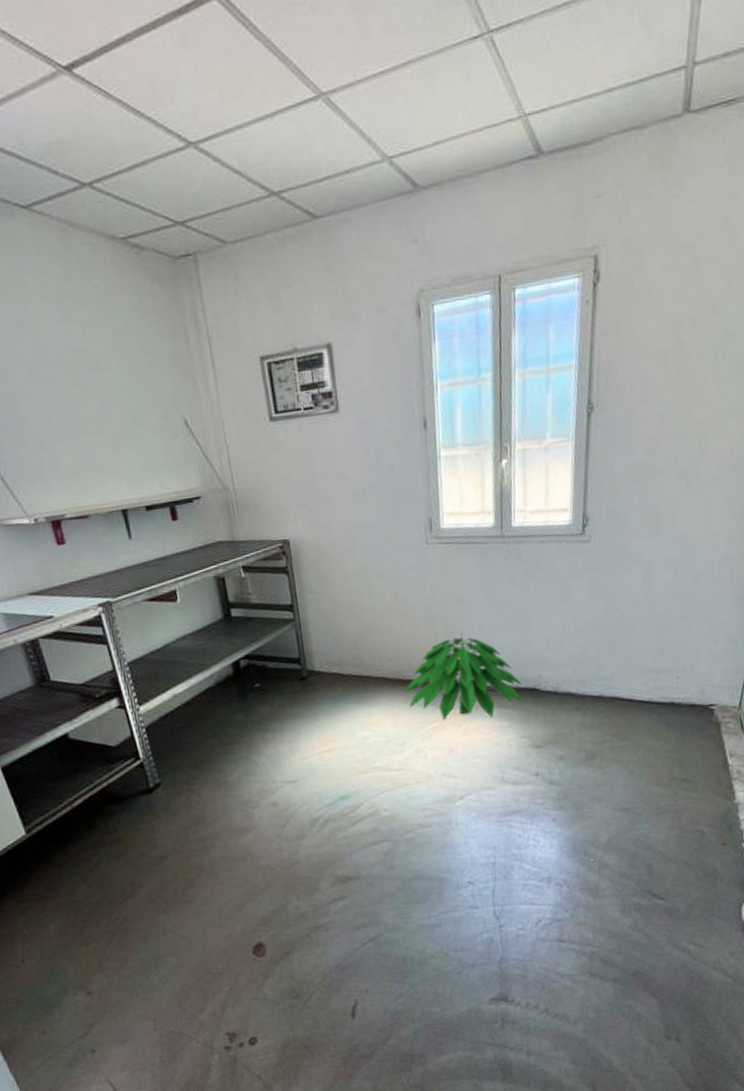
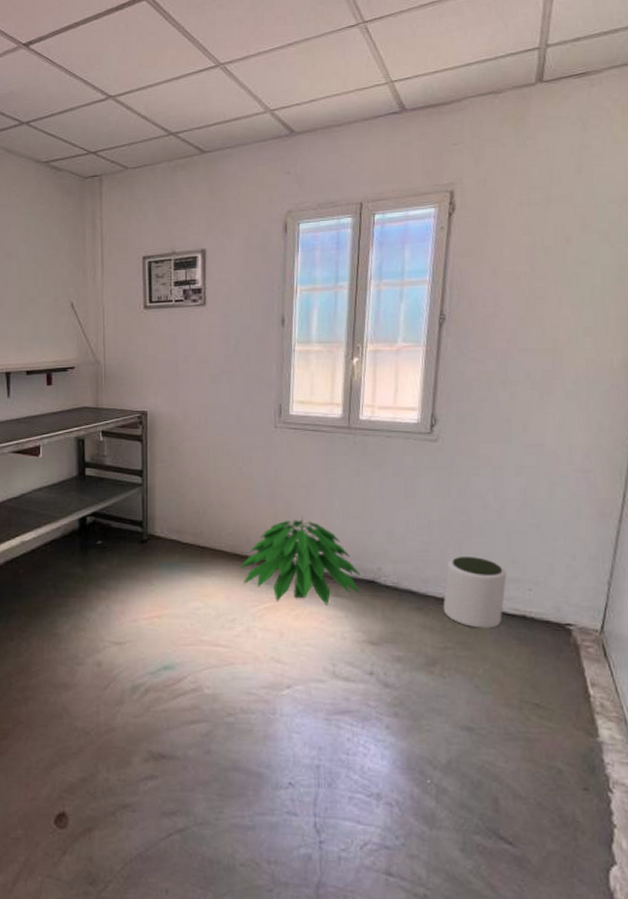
plant pot: none [599,653,657,720] -> present [443,556,506,629]

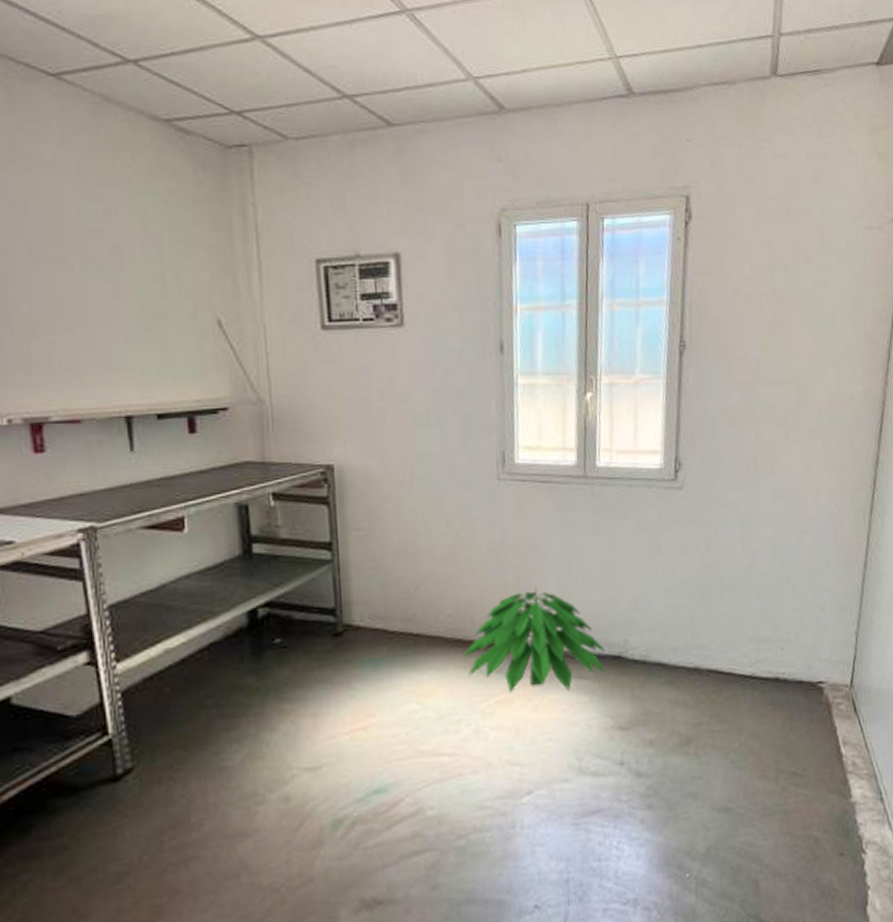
plant pot: present [443,556,506,629] -> none [695,617,759,698]

